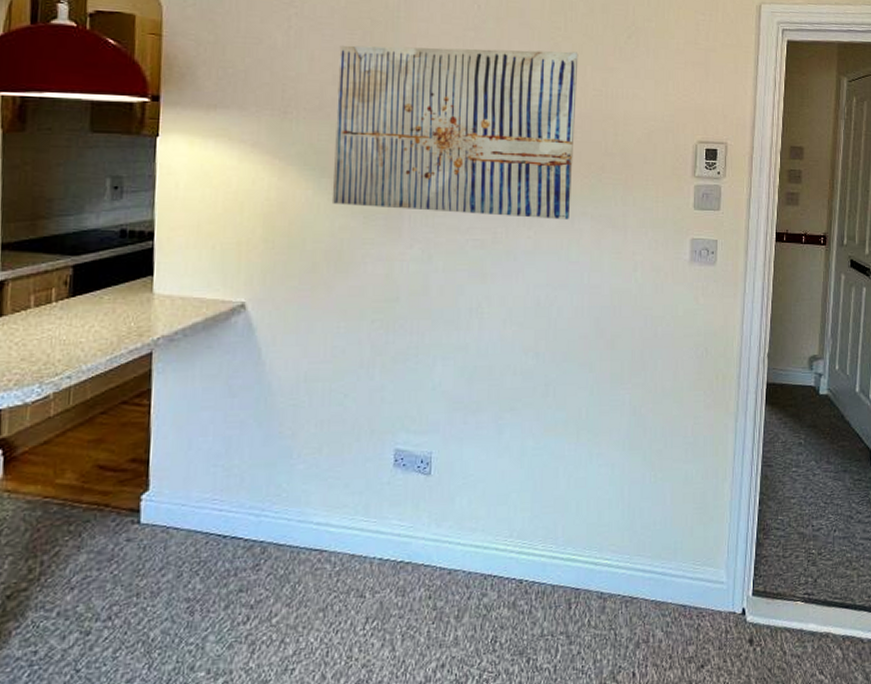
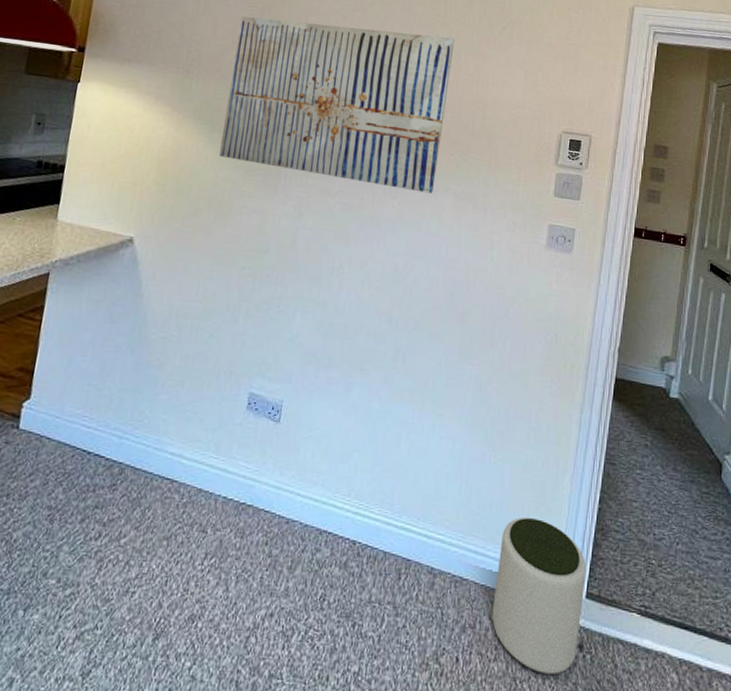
plant pot: none [664,528,751,673] -> present [491,516,587,674]

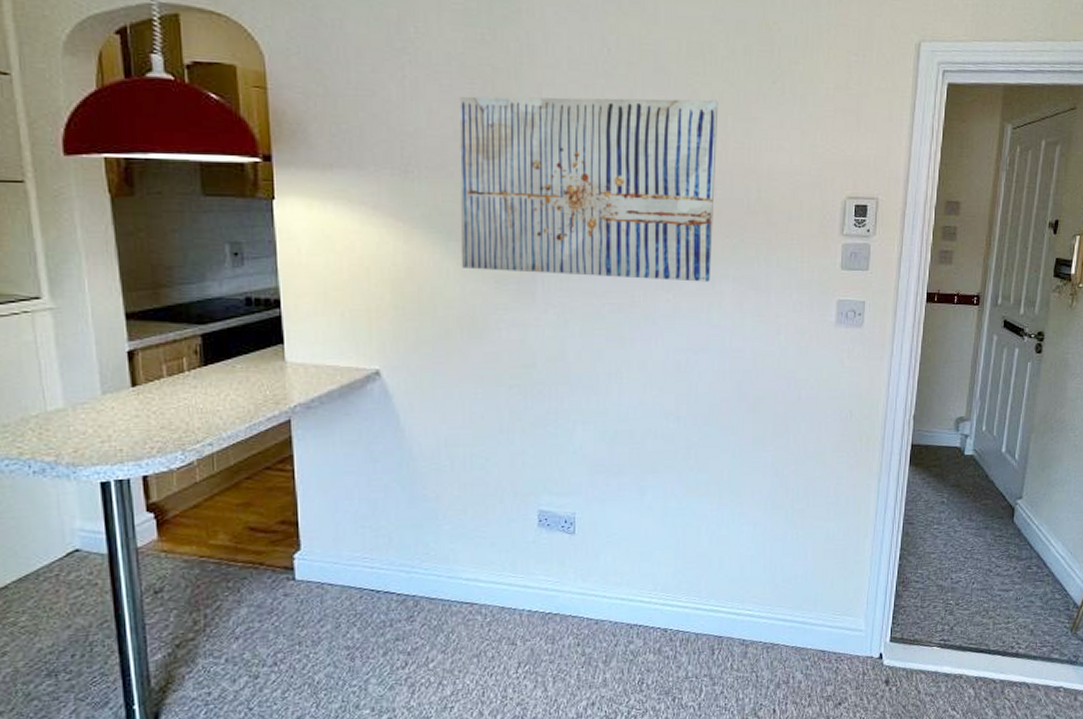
plant pot: present [491,516,587,674] -> none [803,582,890,709]

